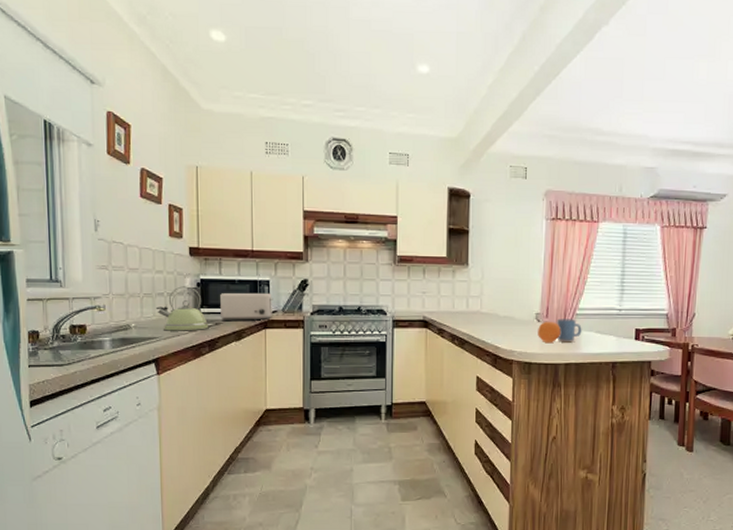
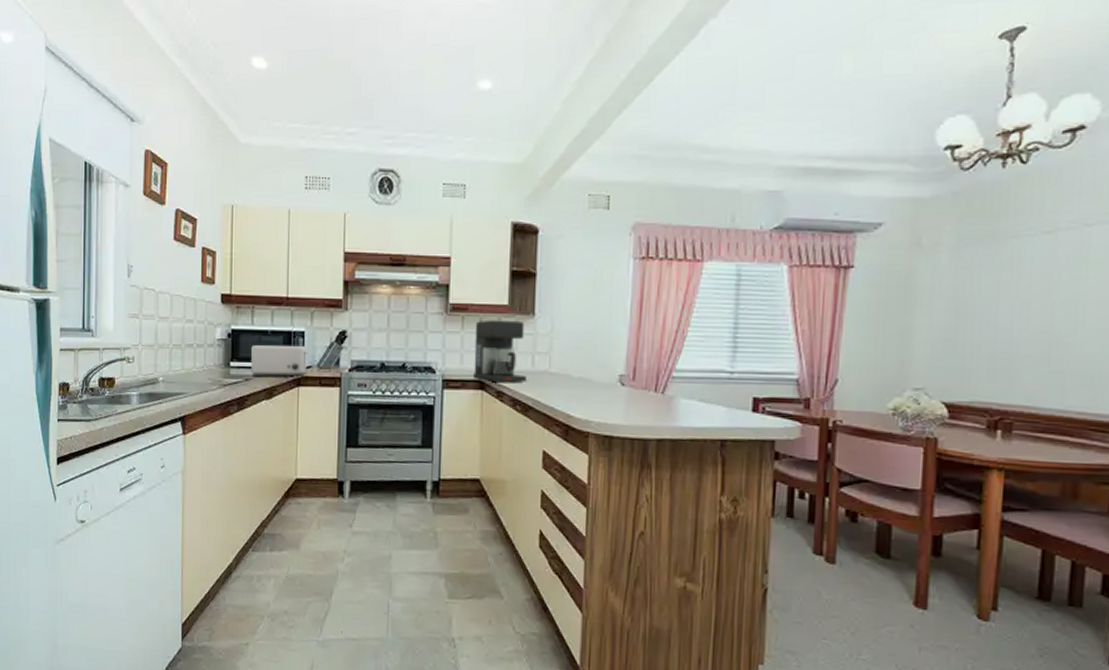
kettle: present [155,286,209,331] -> none [184,337,239,387]
coffee maker: none [419,269,463,322] -> present [473,320,528,383]
fruit: present [538,321,561,342] -> none [621,385,652,412]
mug: present [557,318,582,343] -> none [647,382,680,413]

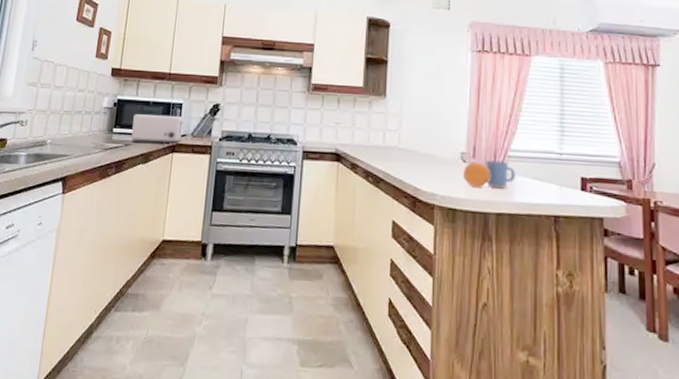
coffee maker: present [473,320,528,383] -> none [331,99,379,156]
fruit: none [621,385,652,412] -> present [463,162,490,187]
mug: none [647,382,680,413] -> present [486,160,516,189]

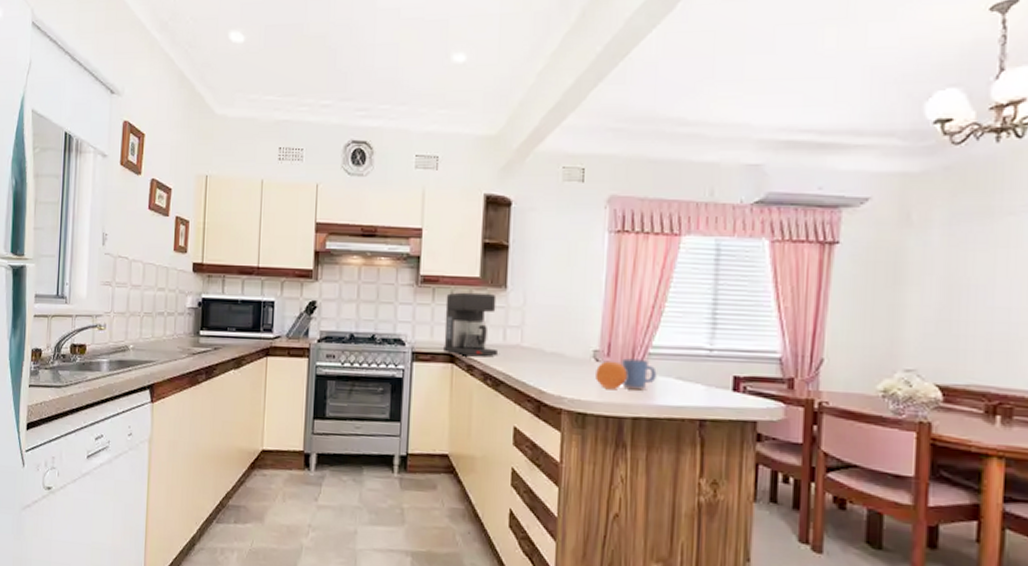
toaster: present [131,114,184,145] -> none [220,314,278,347]
coffee maker: none [331,99,379,156] -> present [443,292,499,357]

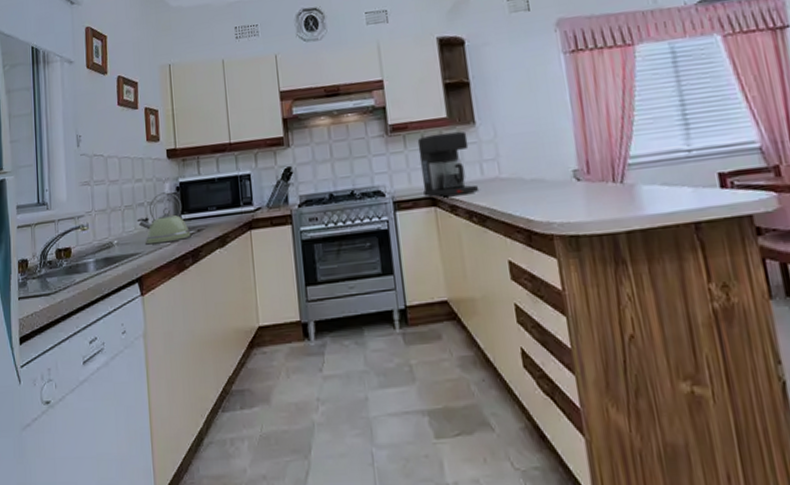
kettle: none [155,305,208,356] -> present [136,192,191,245]
fruit: present [595,360,627,389] -> none [579,177,612,207]
mug: present [622,358,657,390] -> none [603,171,642,204]

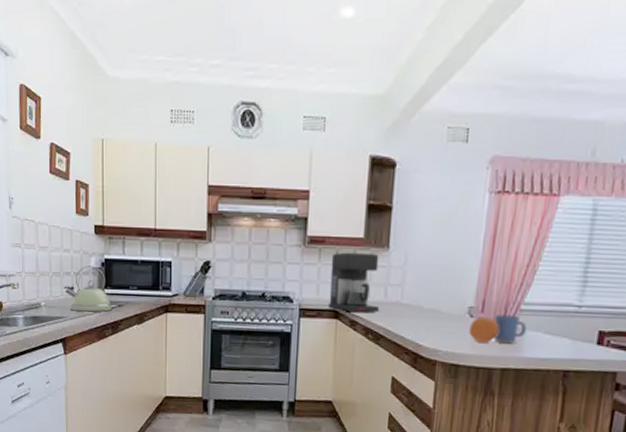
fruit: none [579,177,612,207] -> present [469,316,499,343]
mug: none [603,171,642,204] -> present [494,314,527,344]

